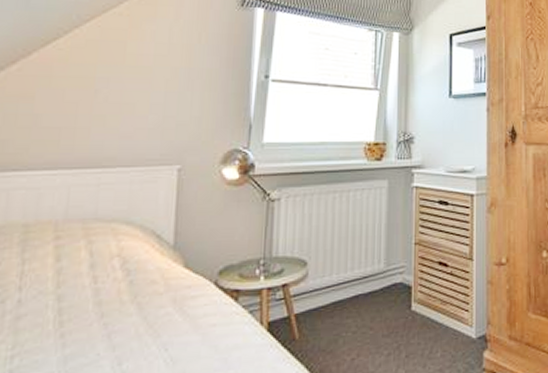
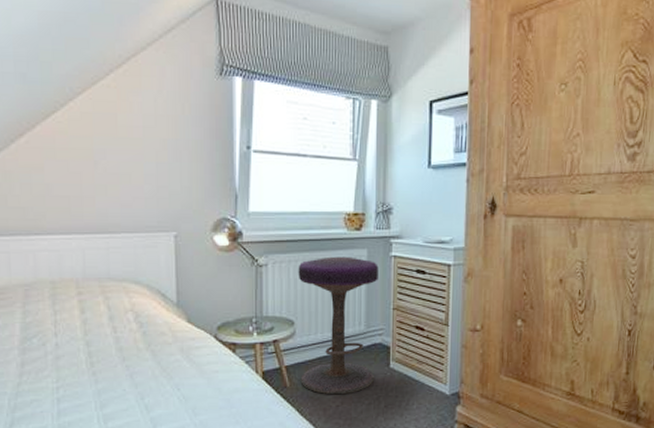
stool: none [311,188,400,346] -> present [298,256,379,394]

